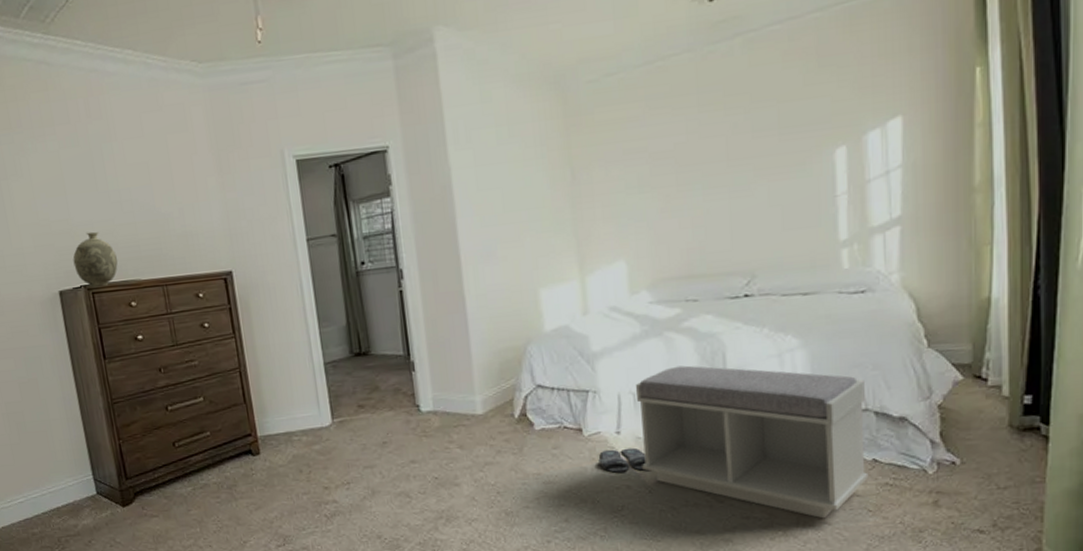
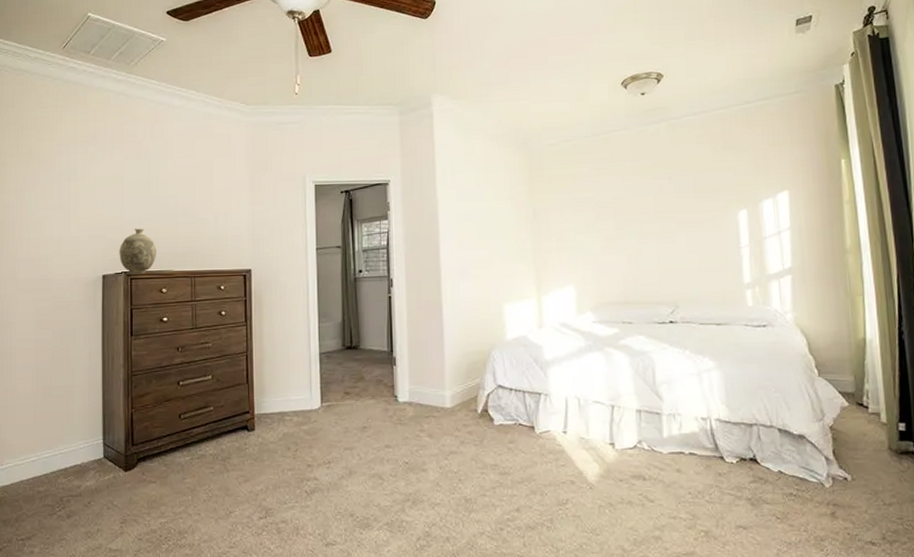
slippers: present [598,447,648,474] -> none [547,446,590,470]
bench: present [635,365,869,519] -> none [580,377,776,523]

